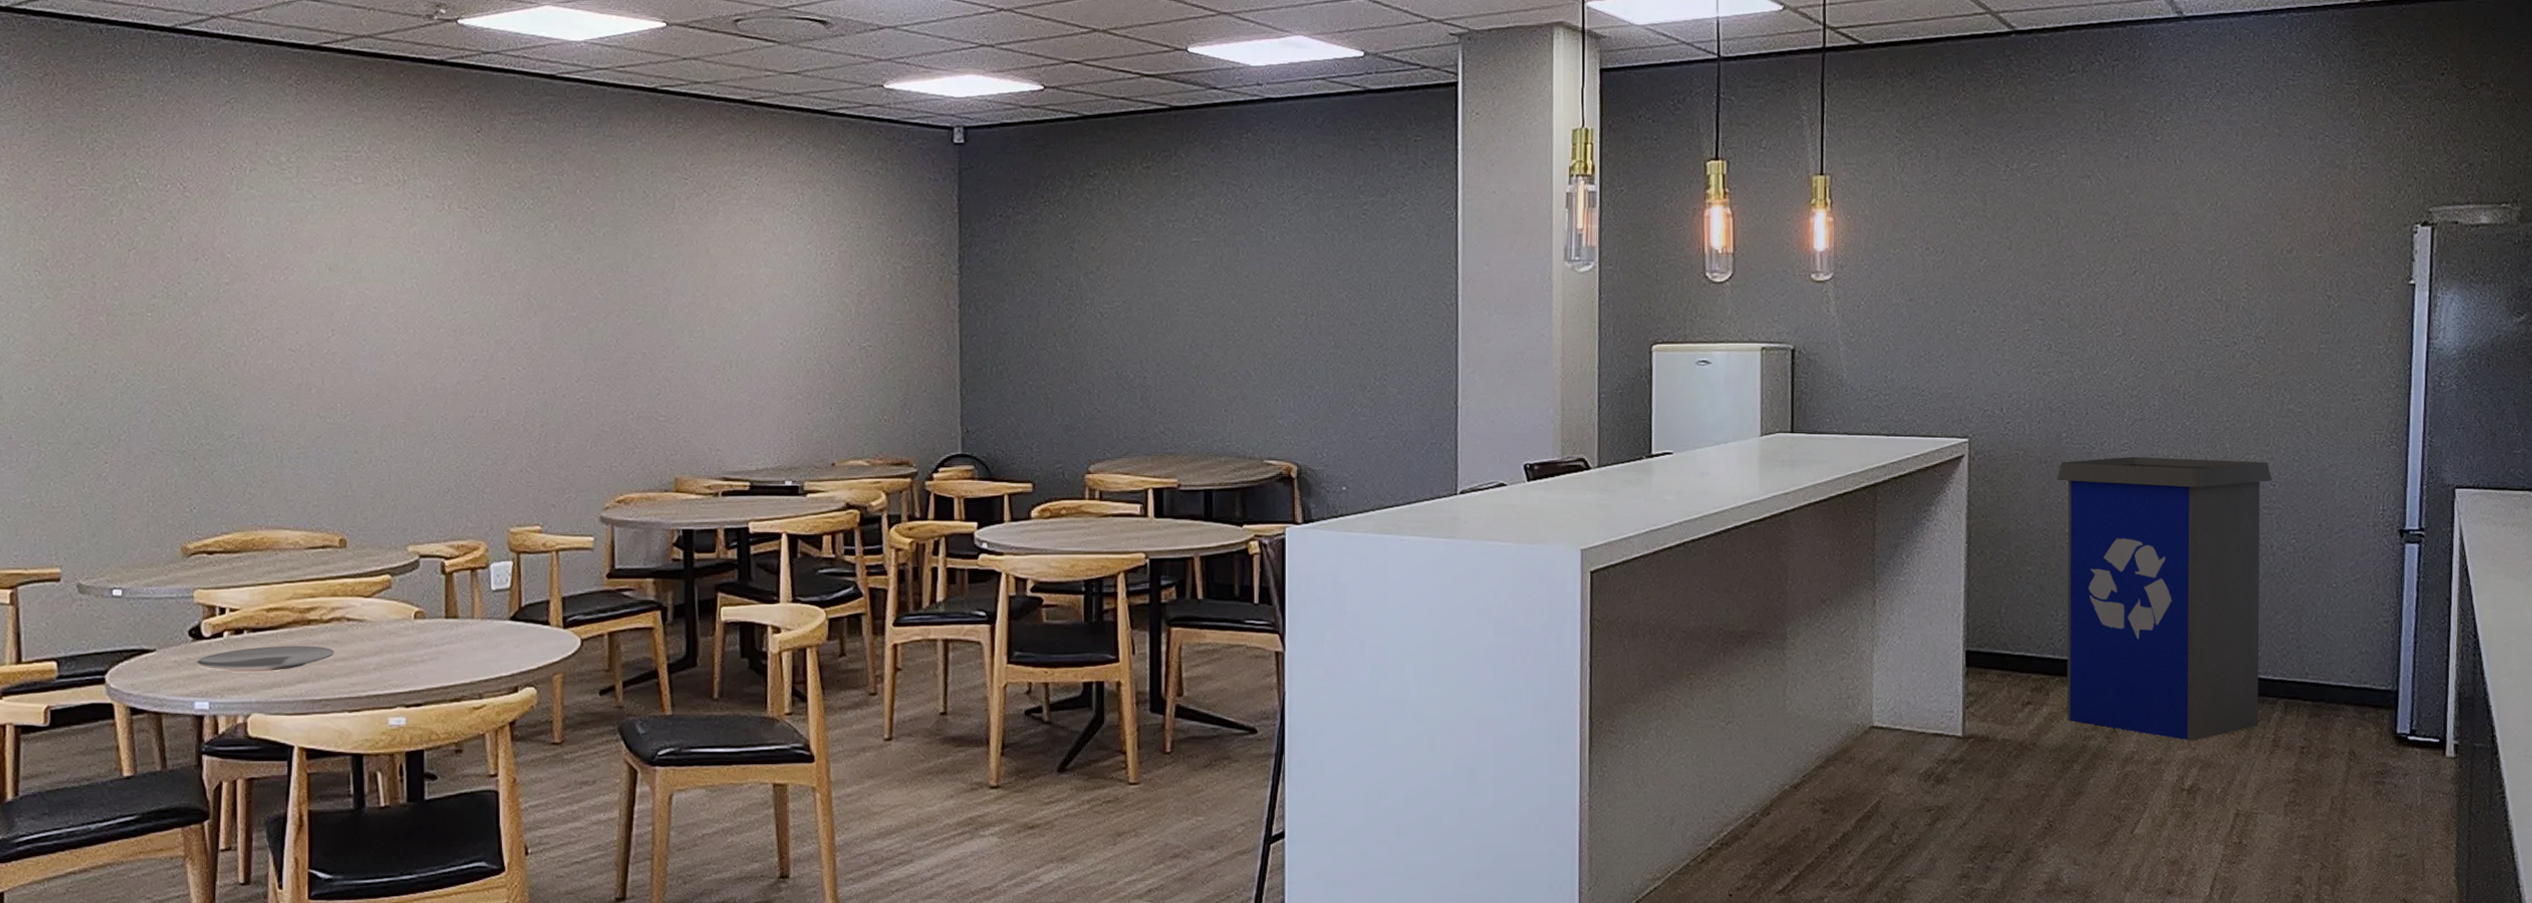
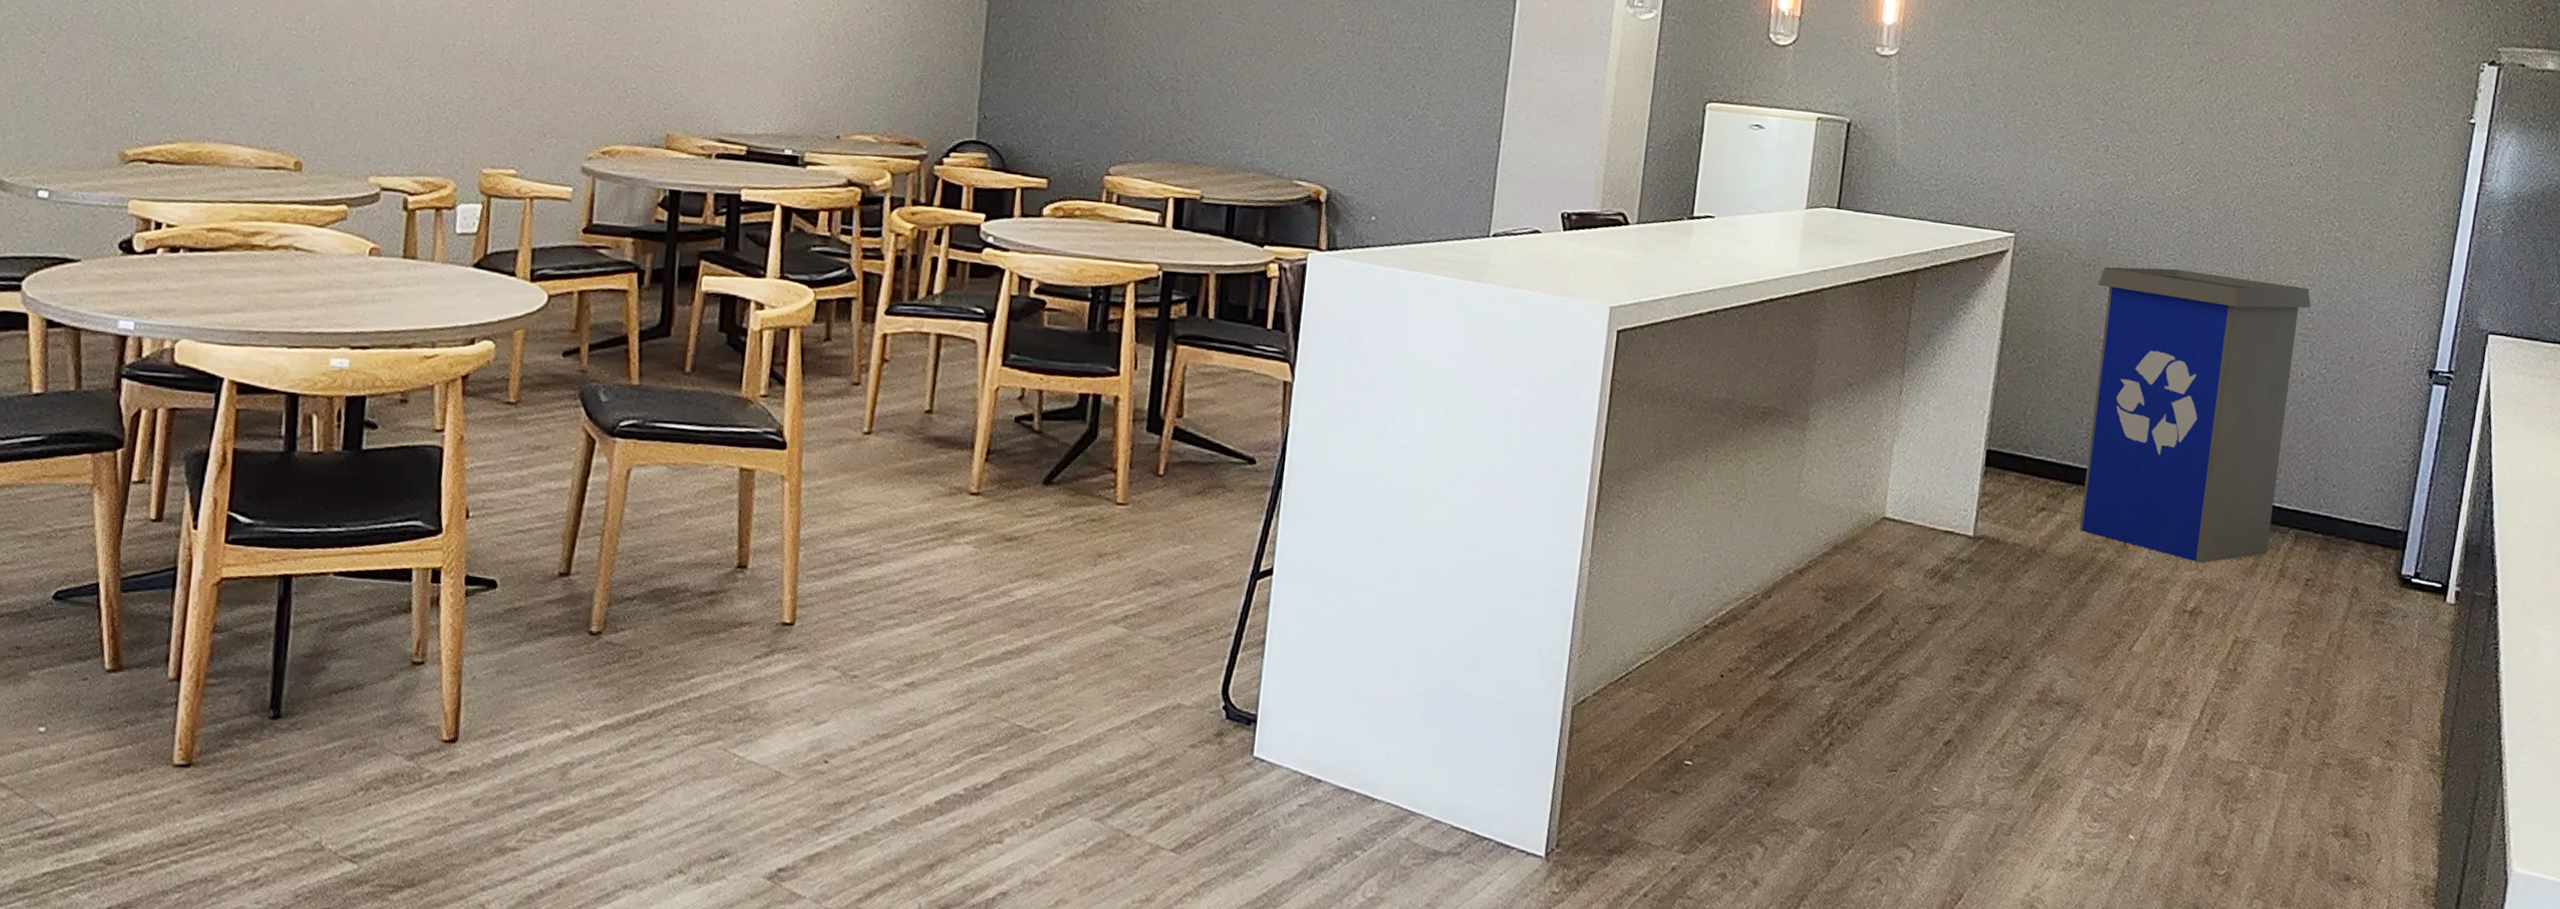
plate: present [197,645,335,673] -> none [125,268,278,296]

